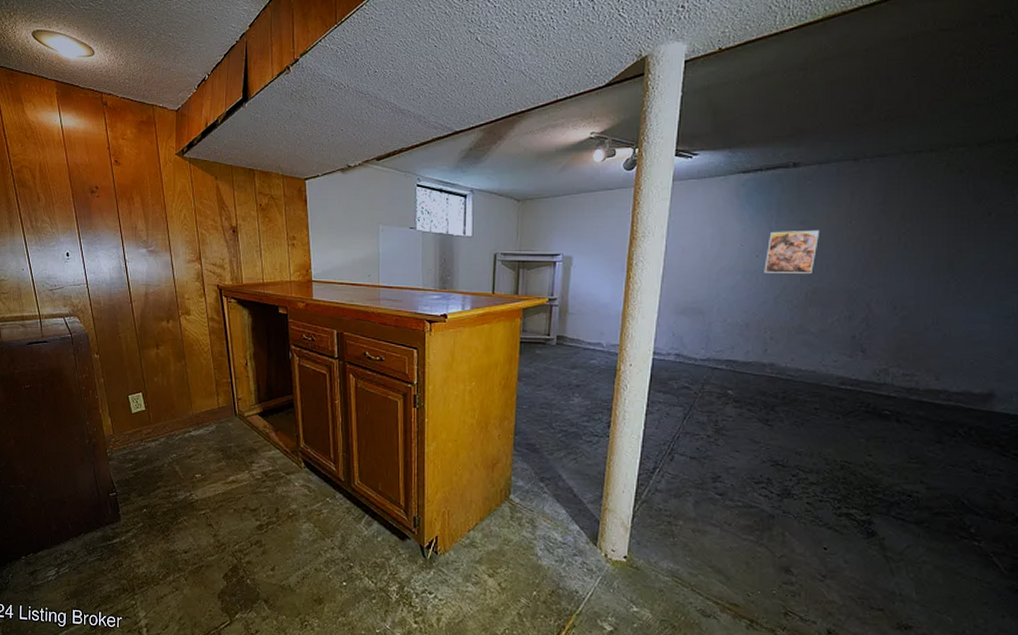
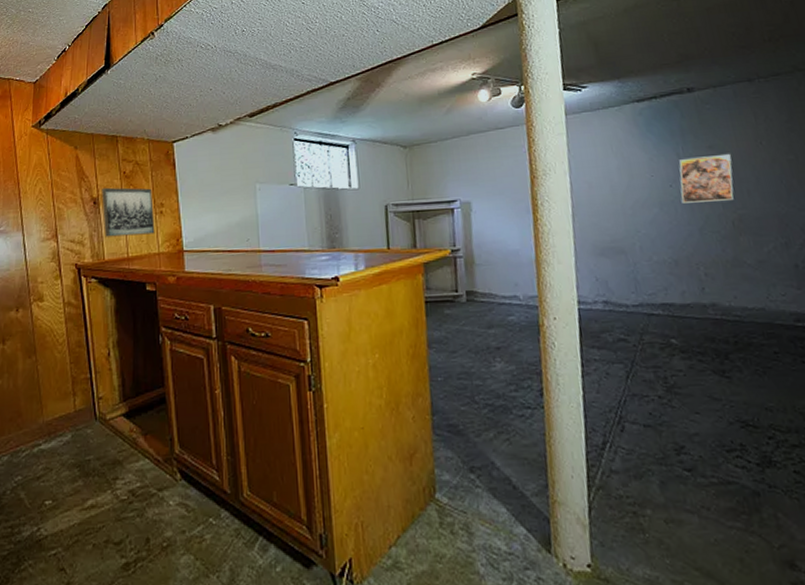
wall art: none [240,218,288,264] -> present [102,187,155,237]

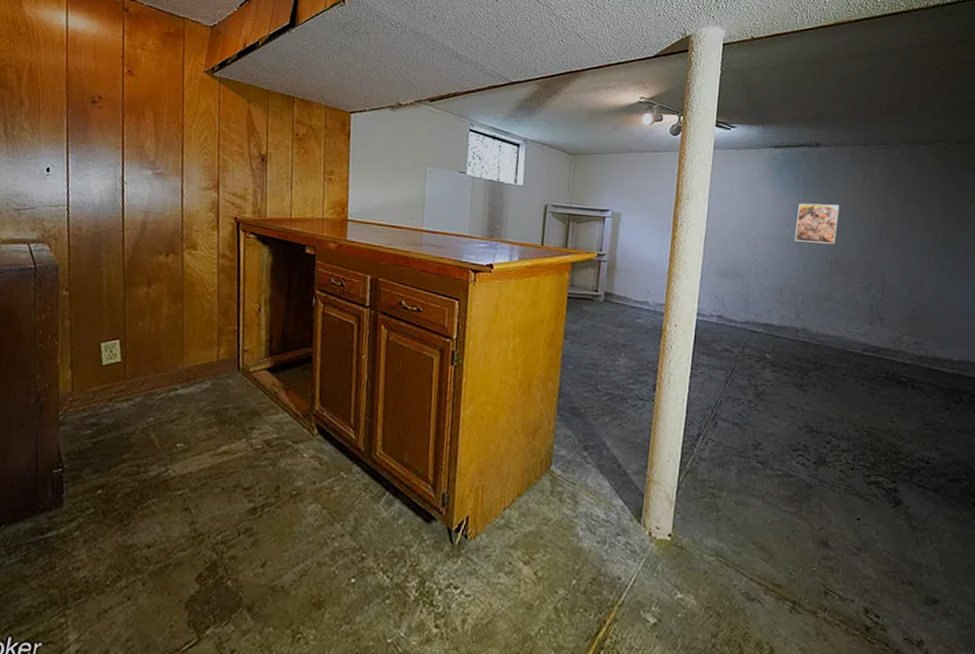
wall art: present [102,187,155,237] -> none [269,146,324,199]

